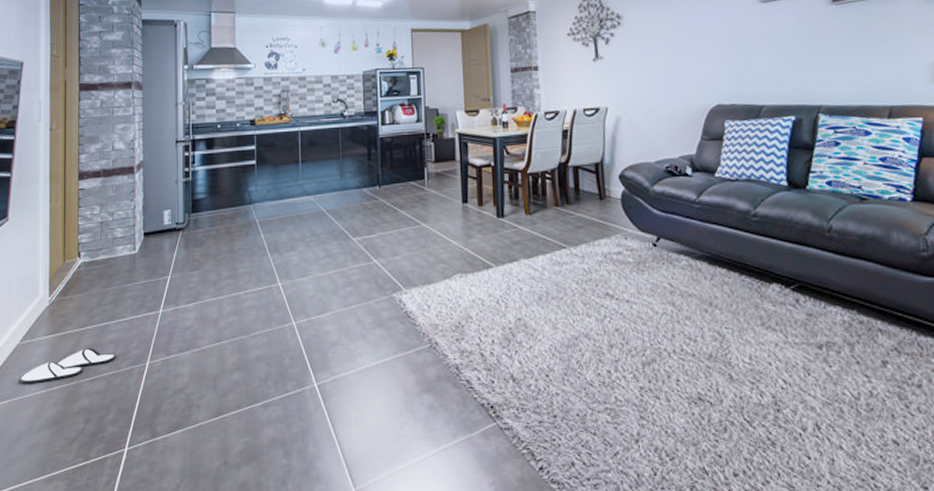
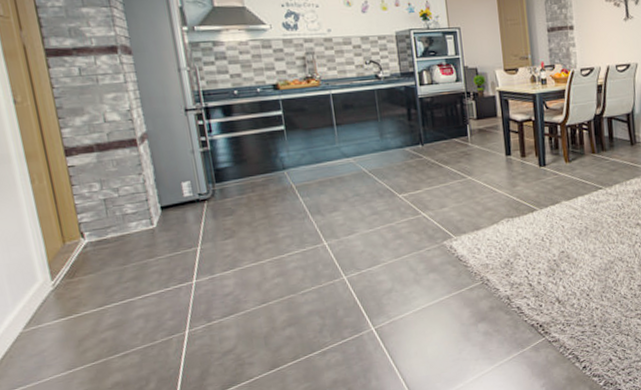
slippers: present [18,348,117,384] -> none [28,325,149,370]

